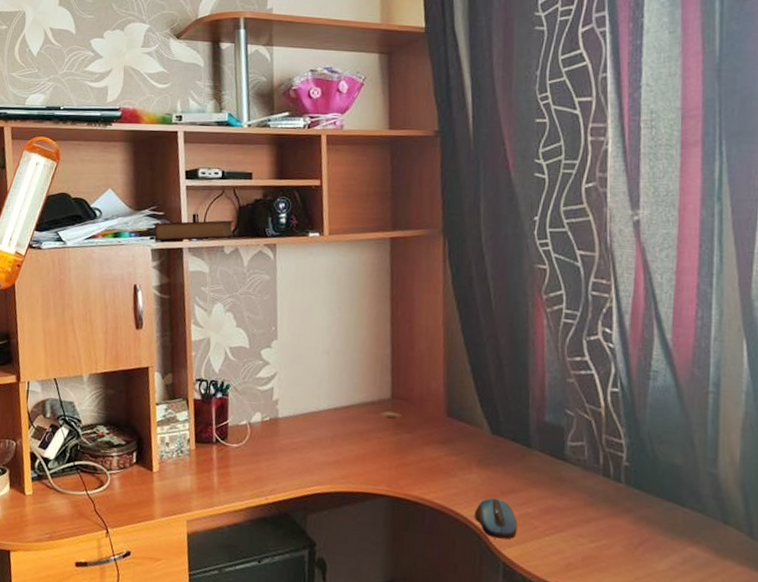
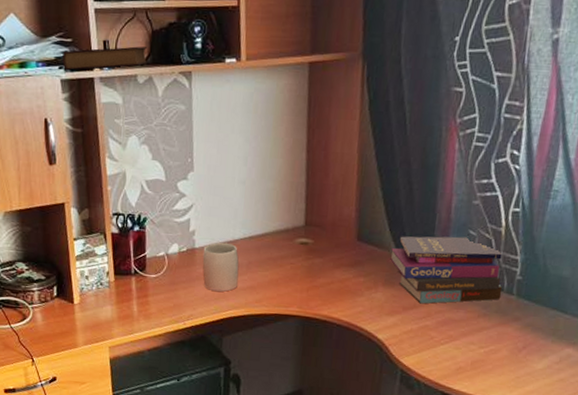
mug: none [285,413,324,466] -> present [202,243,240,292]
computer mouse: present [474,498,518,540] -> none [377,314,417,350]
books: none [483,413,609,489] -> present [390,236,503,304]

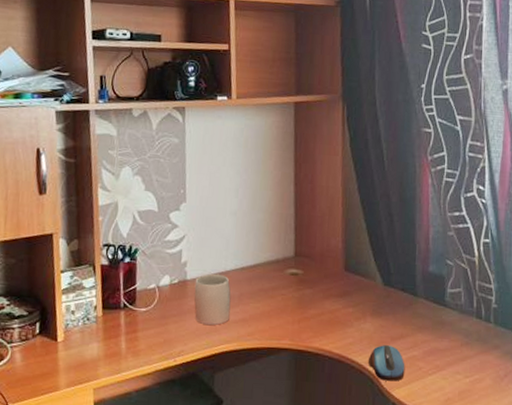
book: present [62,46,148,71] -> none [58,82,144,103]
computer mouse: none [377,314,417,350] -> present [367,345,405,382]
books: present [390,236,503,304] -> none [376,266,481,334]

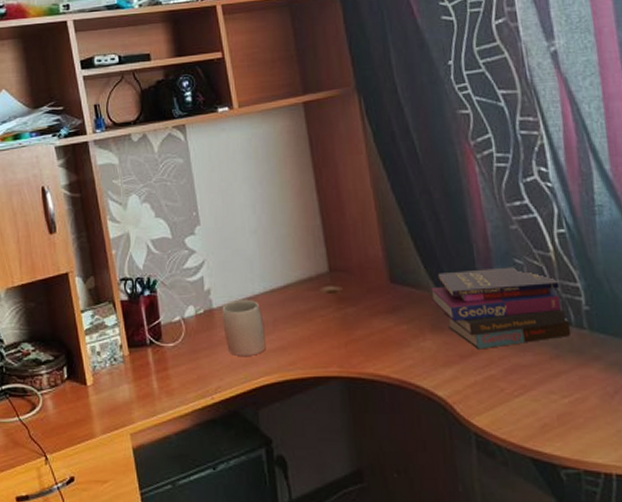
computer mouse: present [367,345,405,382] -> none [435,365,484,407]
books: none [376,266,481,334] -> present [431,267,572,350]

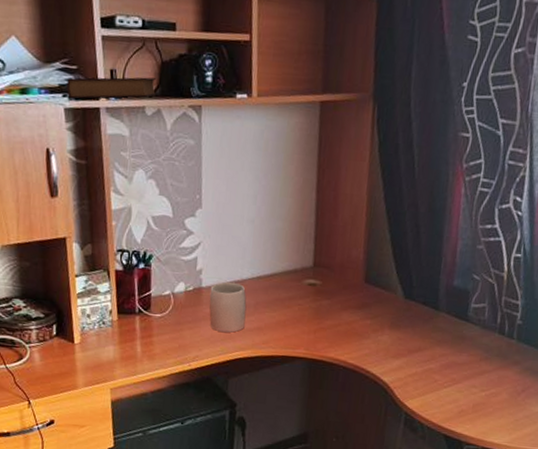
book: none [55,106,141,138] -> present [66,77,157,99]
books: present [431,267,572,350] -> none [396,279,504,347]

